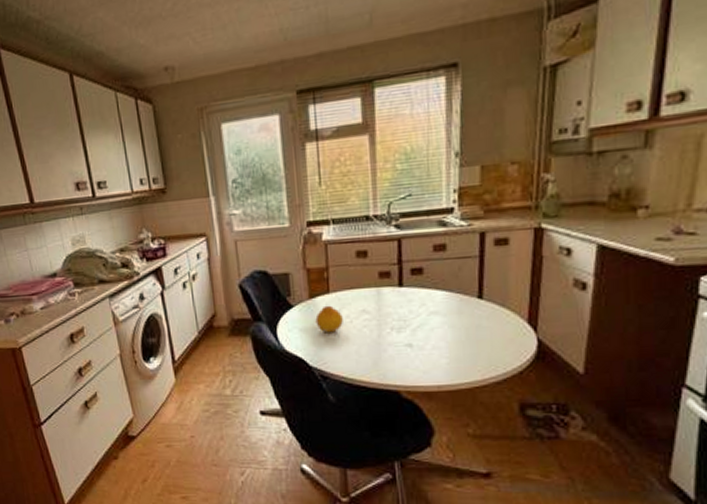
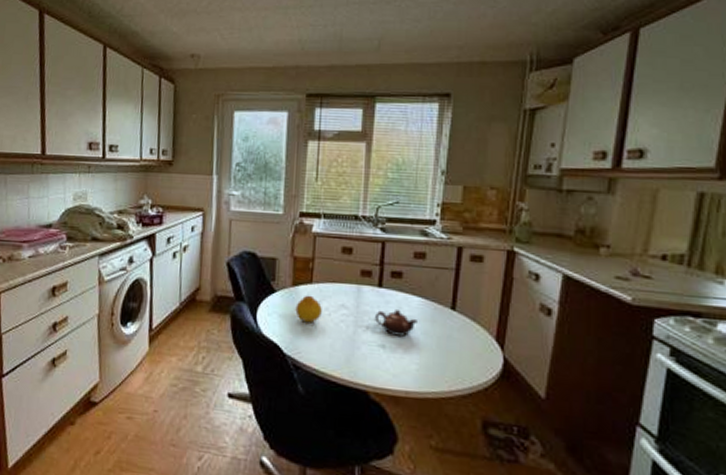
teapot: none [399,307,443,333] -> present [375,310,417,336]

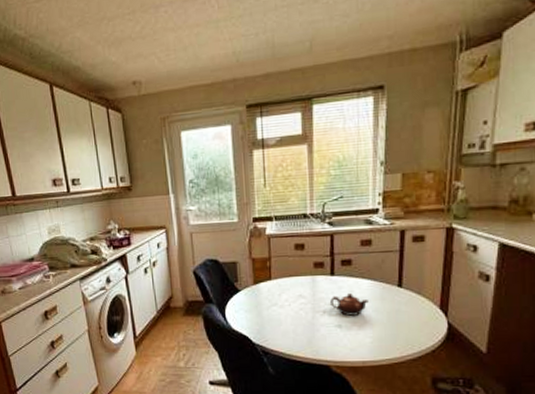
fruit: present [295,295,322,323] -> none [259,290,283,315]

